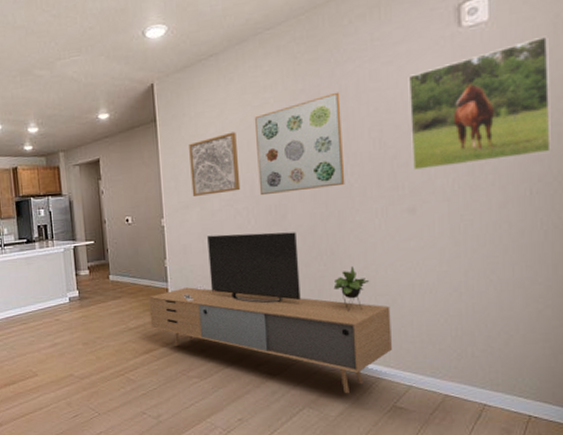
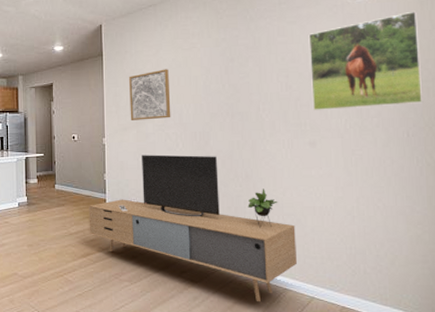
wall art: present [254,92,345,196] -> none [184,42,258,124]

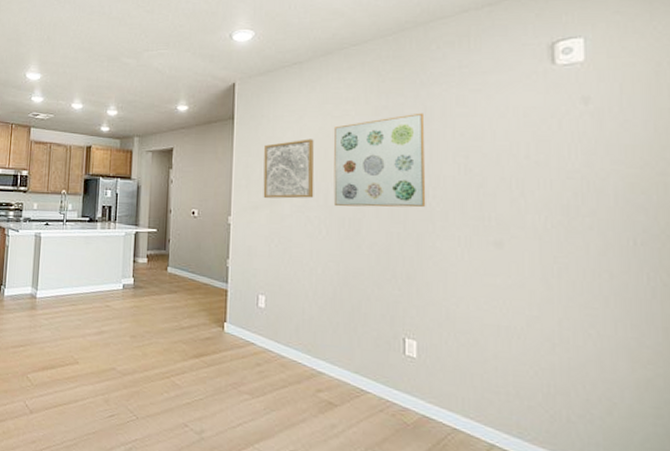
media console: present [88,154,297,302] -> none [204,240,472,443]
wall art: none [184,42,258,124] -> present [333,112,426,208]
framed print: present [308,11,424,111] -> none [497,83,658,203]

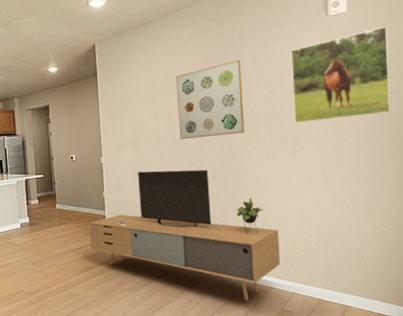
media console: none [204,240,472,443] -> present [89,169,280,301]
wall art: present [263,139,315,199] -> none [123,87,165,139]
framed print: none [497,83,658,203] -> present [290,26,391,124]

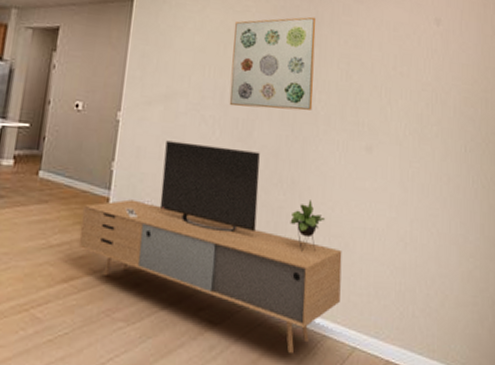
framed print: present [290,26,391,124] -> none [372,12,482,116]

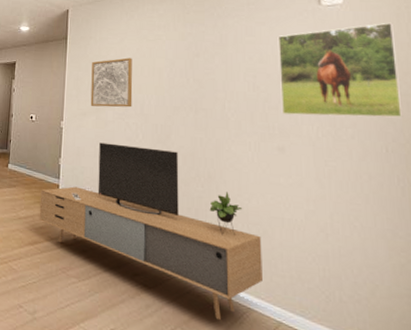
wall art: none [158,31,215,96] -> present [90,57,133,108]
wall art: present [229,16,316,111] -> none [148,39,223,118]
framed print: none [372,12,482,116] -> present [277,22,403,118]

